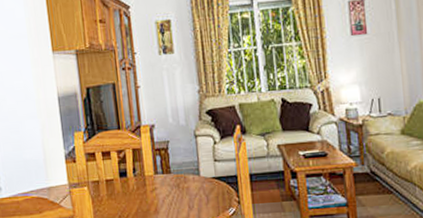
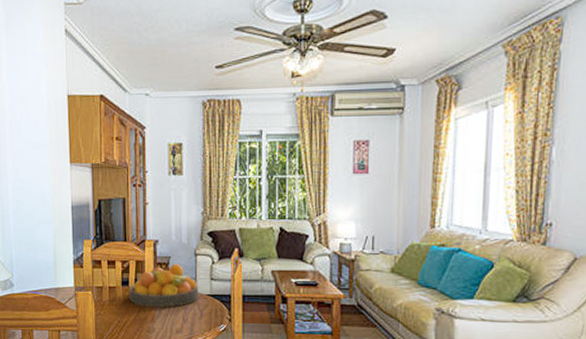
fruit bowl: none [127,148,203,198] -> present [129,264,199,307]

